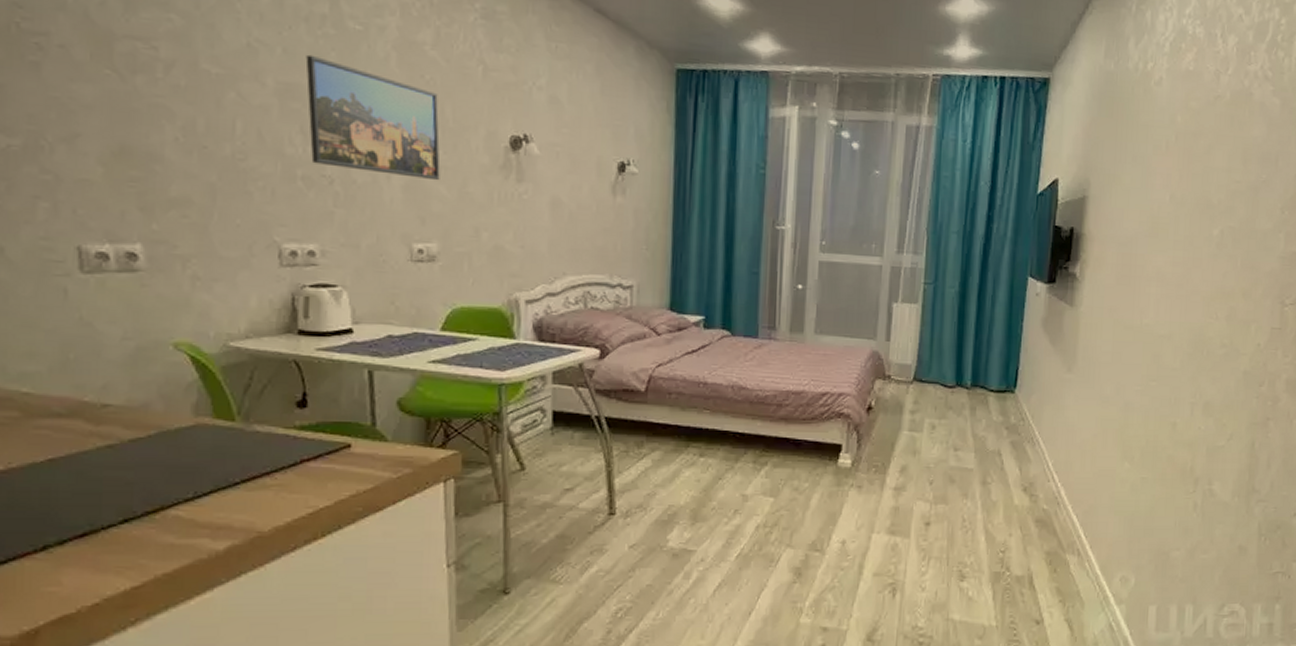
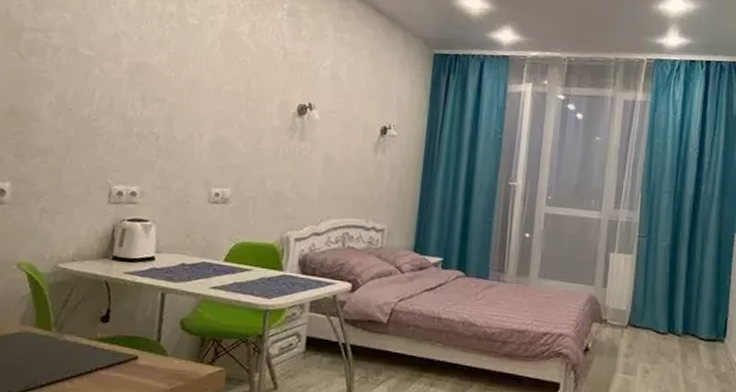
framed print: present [305,54,441,181] -> none [145,42,247,139]

